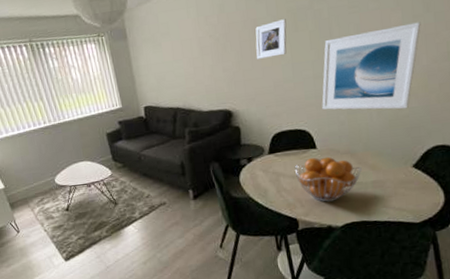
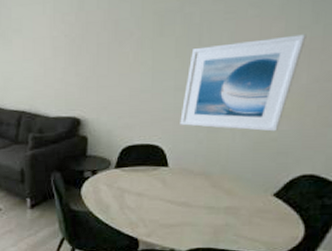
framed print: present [255,19,287,59] -> none [114,21,151,65]
fruit basket: present [294,156,362,202] -> none [141,176,216,224]

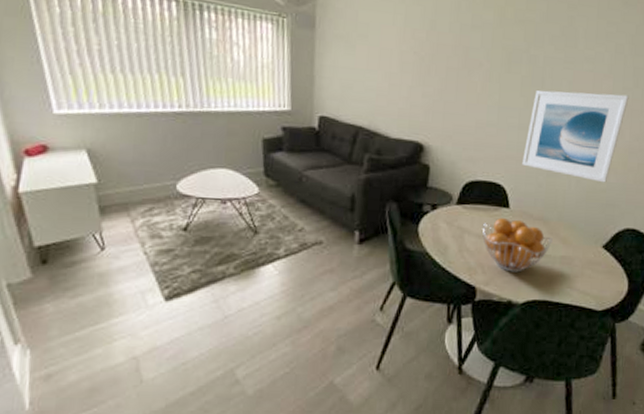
fruit basket: none [141,176,216,224] -> present [482,218,553,273]

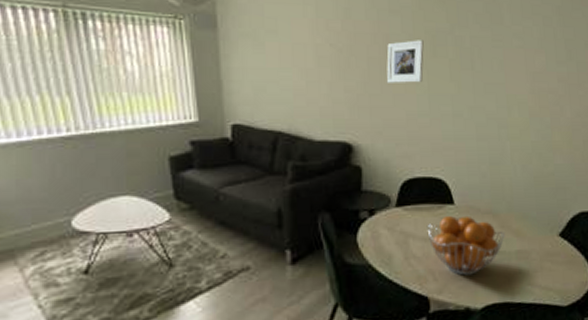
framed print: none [462,55,500,95] -> present [386,40,424,83]
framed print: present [522,90,629,183] -> none [461,69,565,165]

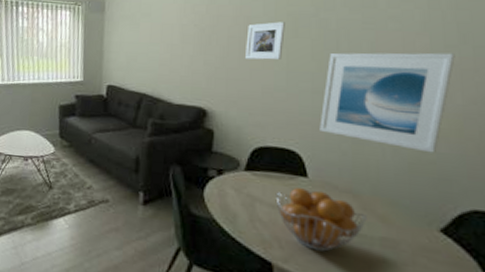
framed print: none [461,69,565,165] -> present [320,52,455,153]

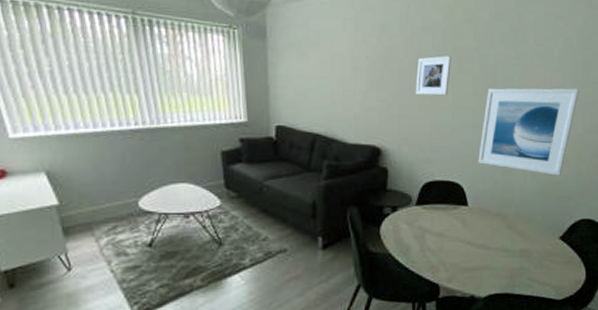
fruit basket: present [275,188,367,252] -> none [442,216,511,268]

